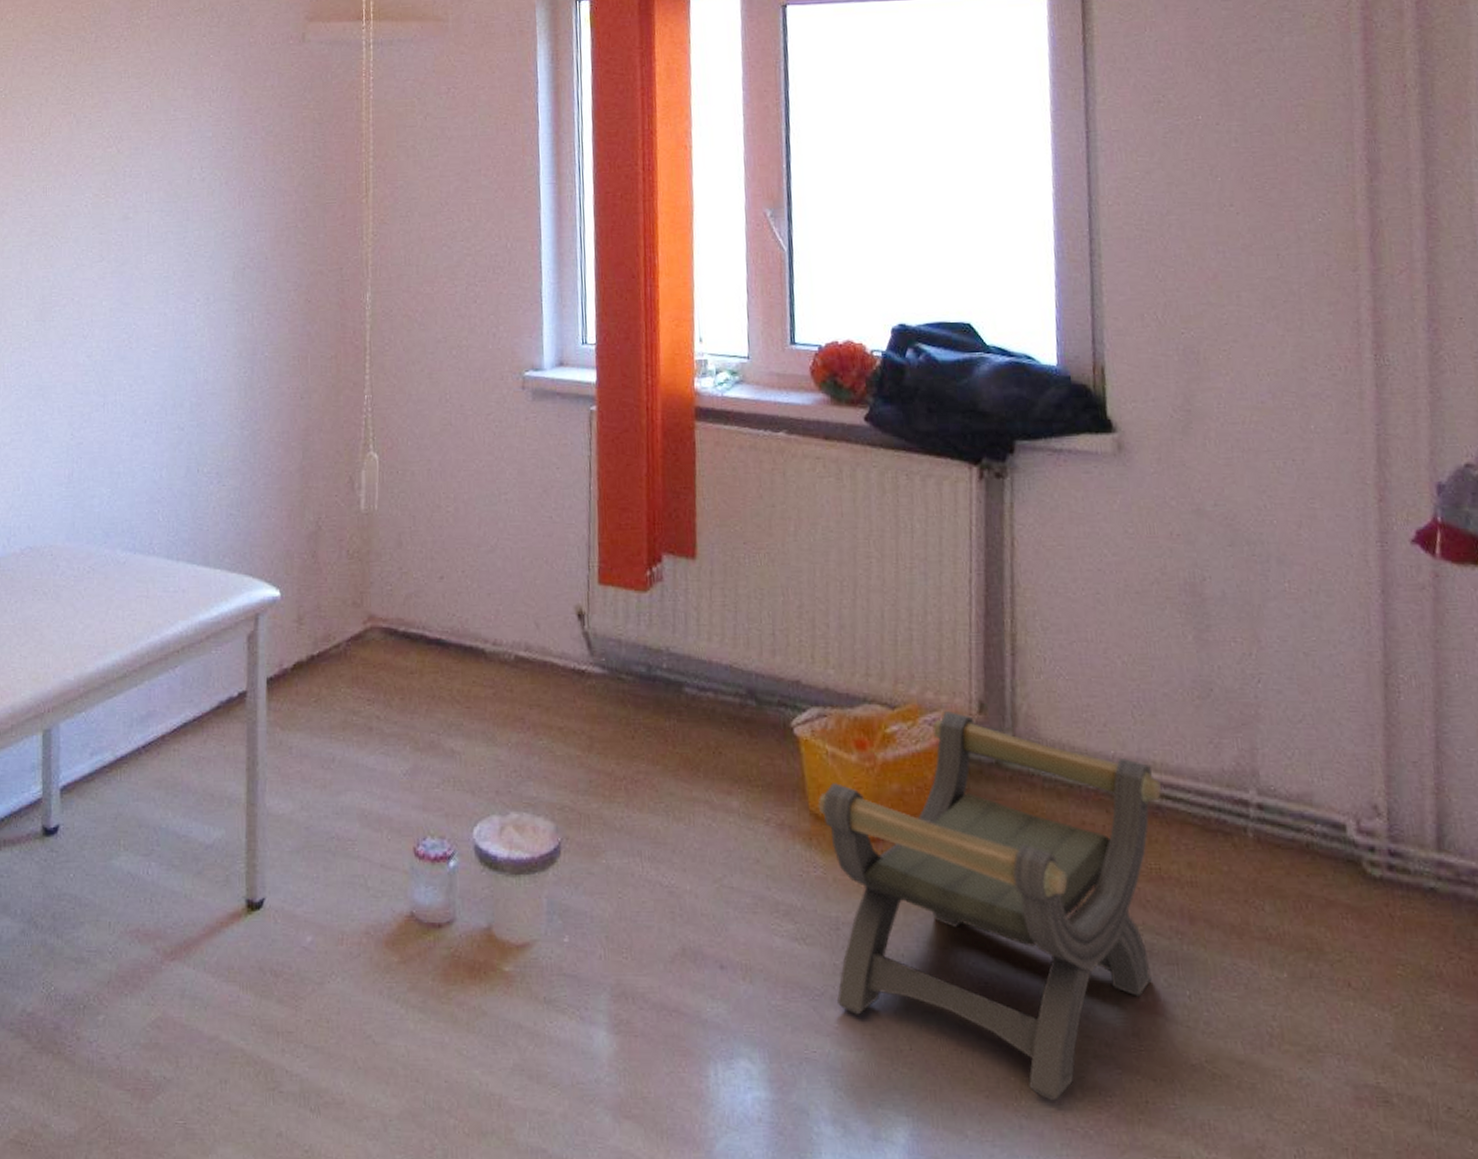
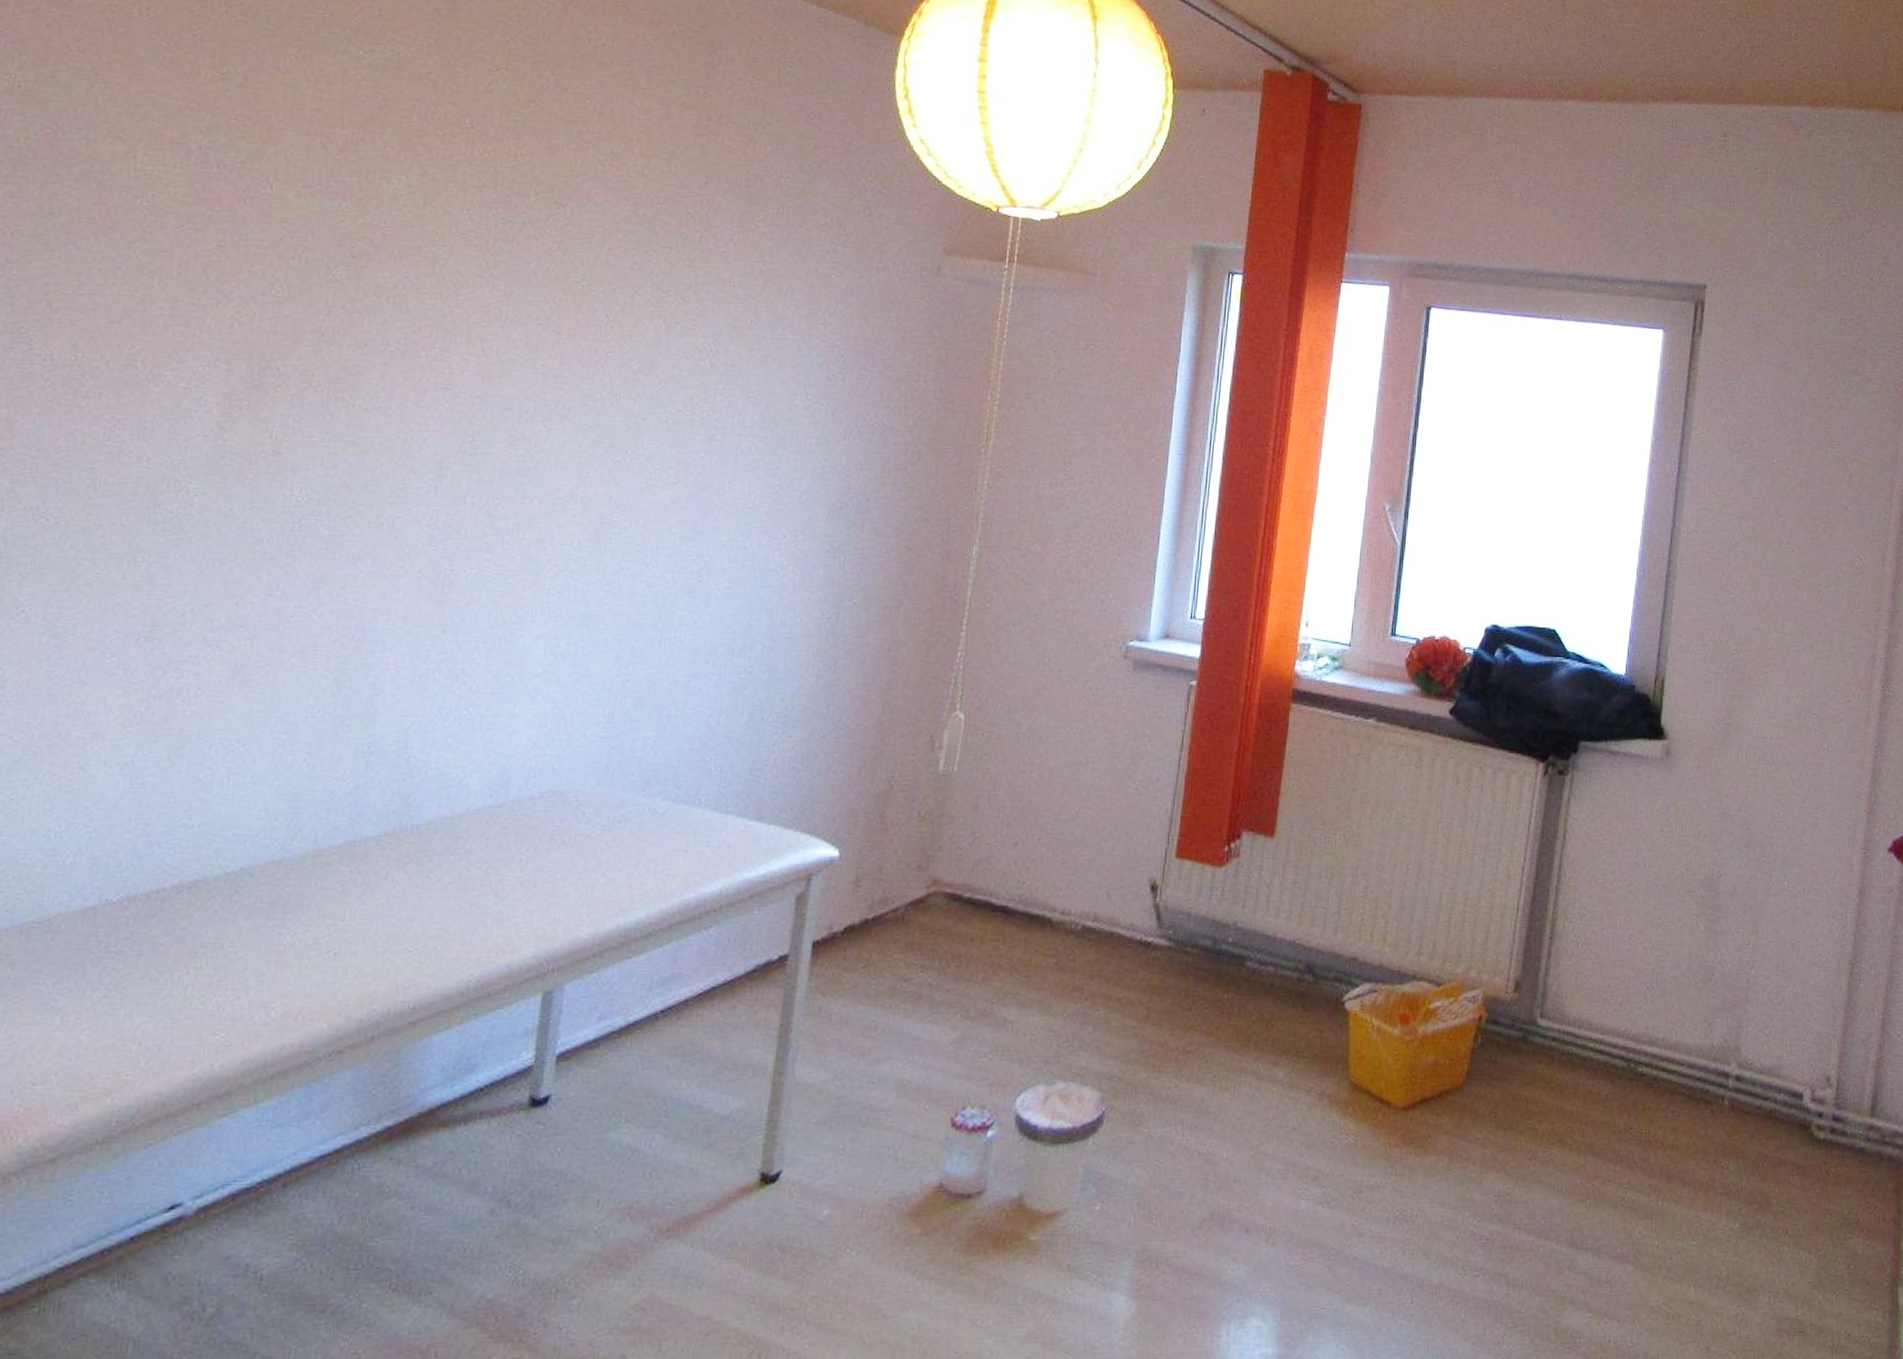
stool: present [817,711,1161,1102] -> none [1351,989,1660,1345]

